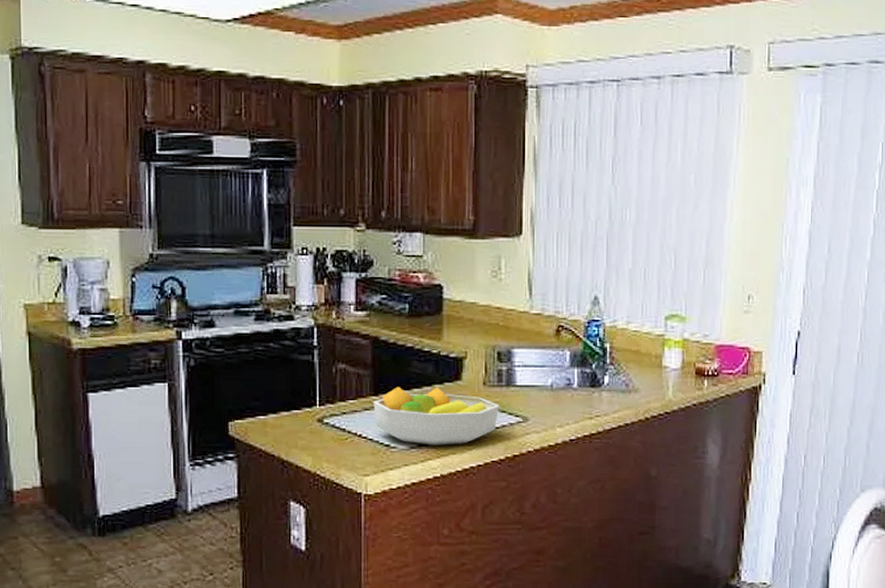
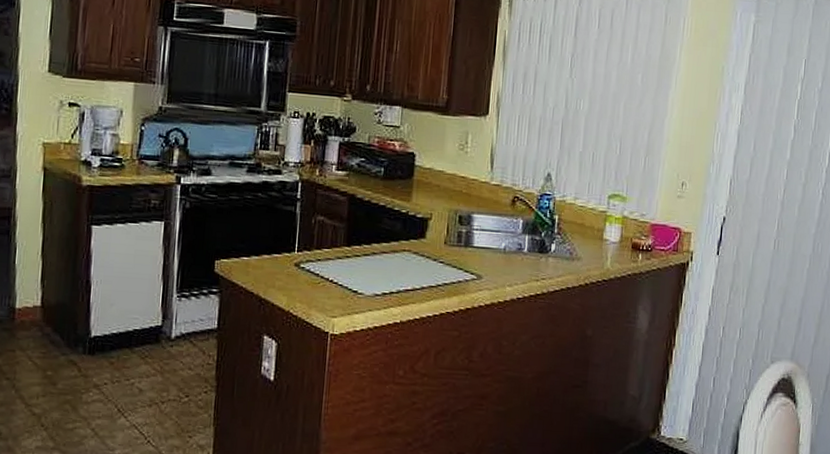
fruit bowl: present [373,386,500,445] -> none [345,239,457,295]

